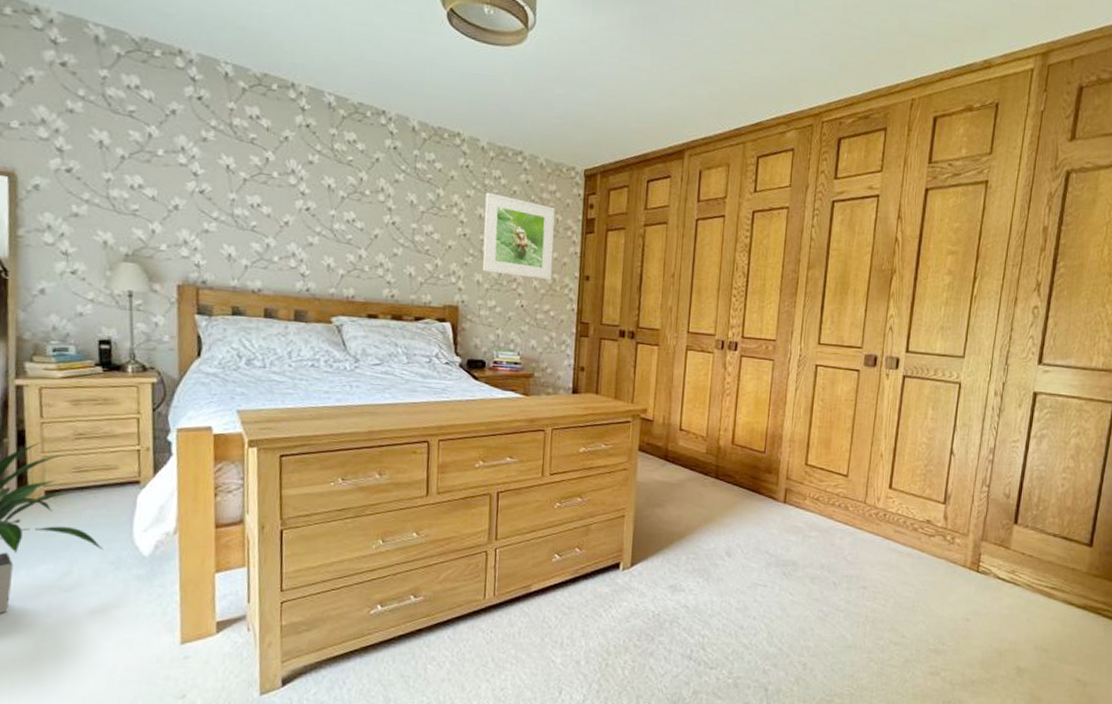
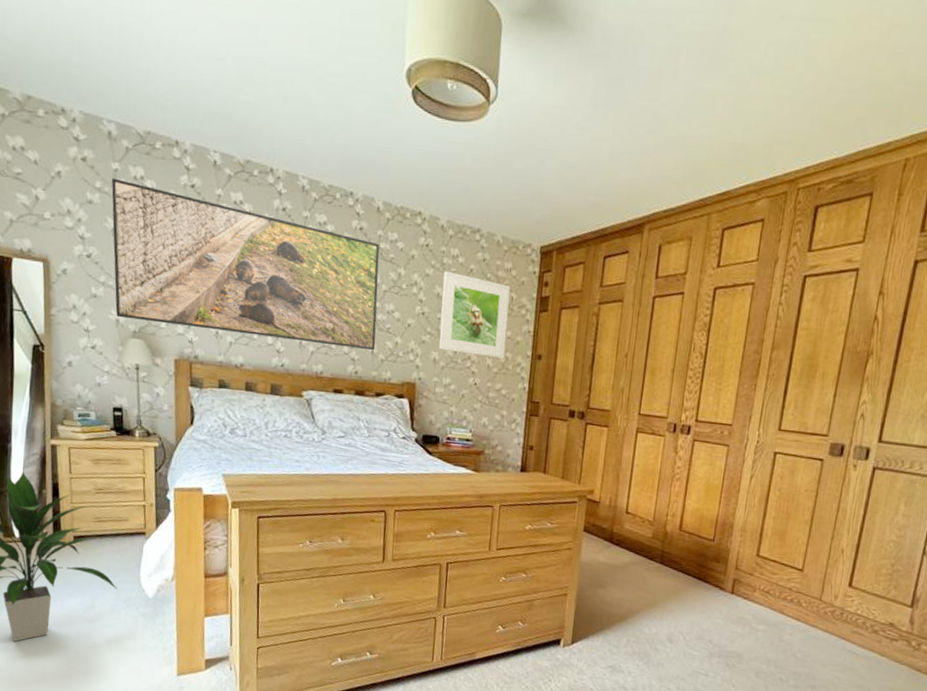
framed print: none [98,85,416,274] -> present [111,177,380,351]

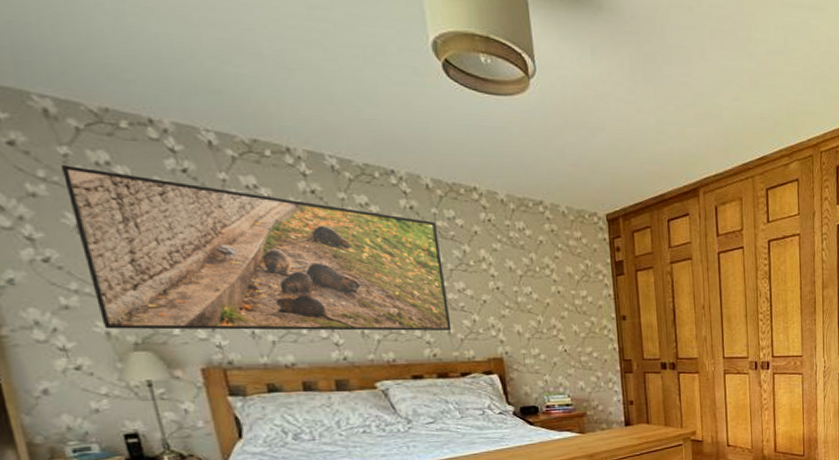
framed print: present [439,271,510,359] -> none [512,244,590,324]

